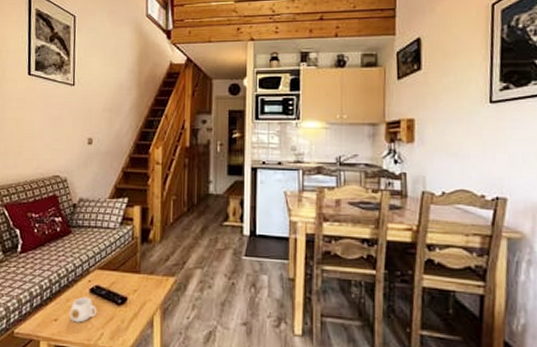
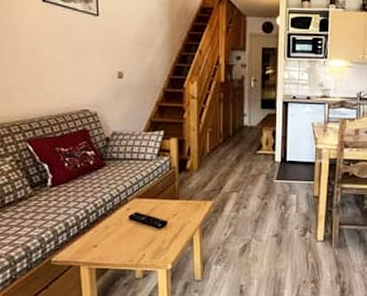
mug: present [70,296,97,323] -> none [110,223,137,247]

